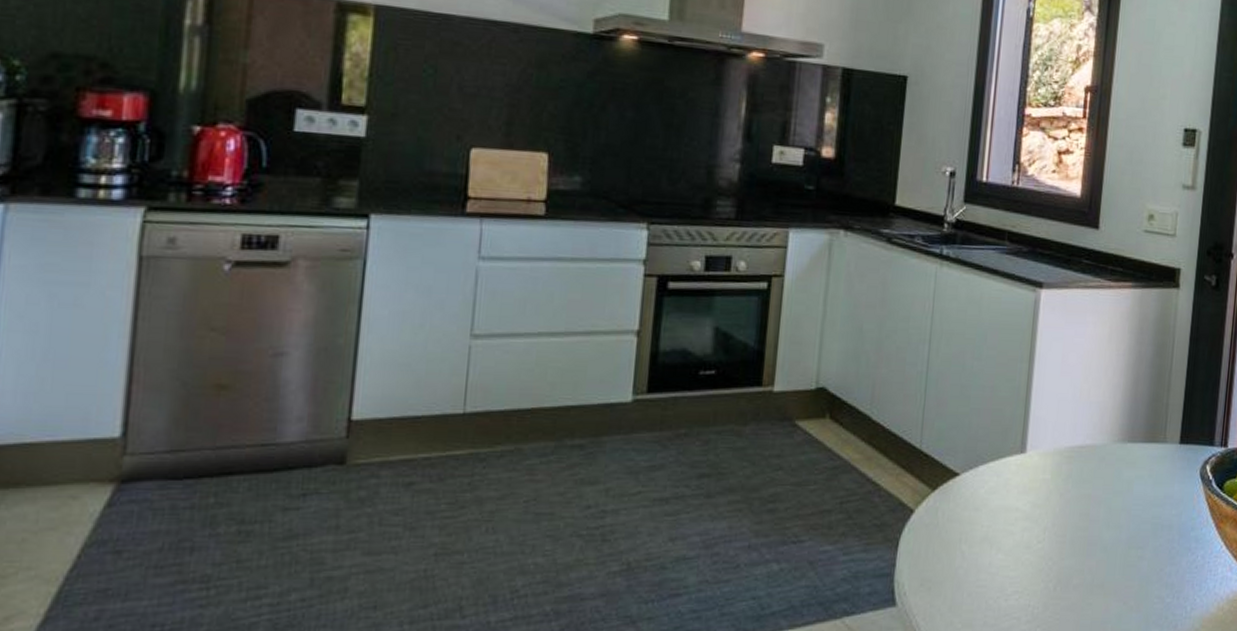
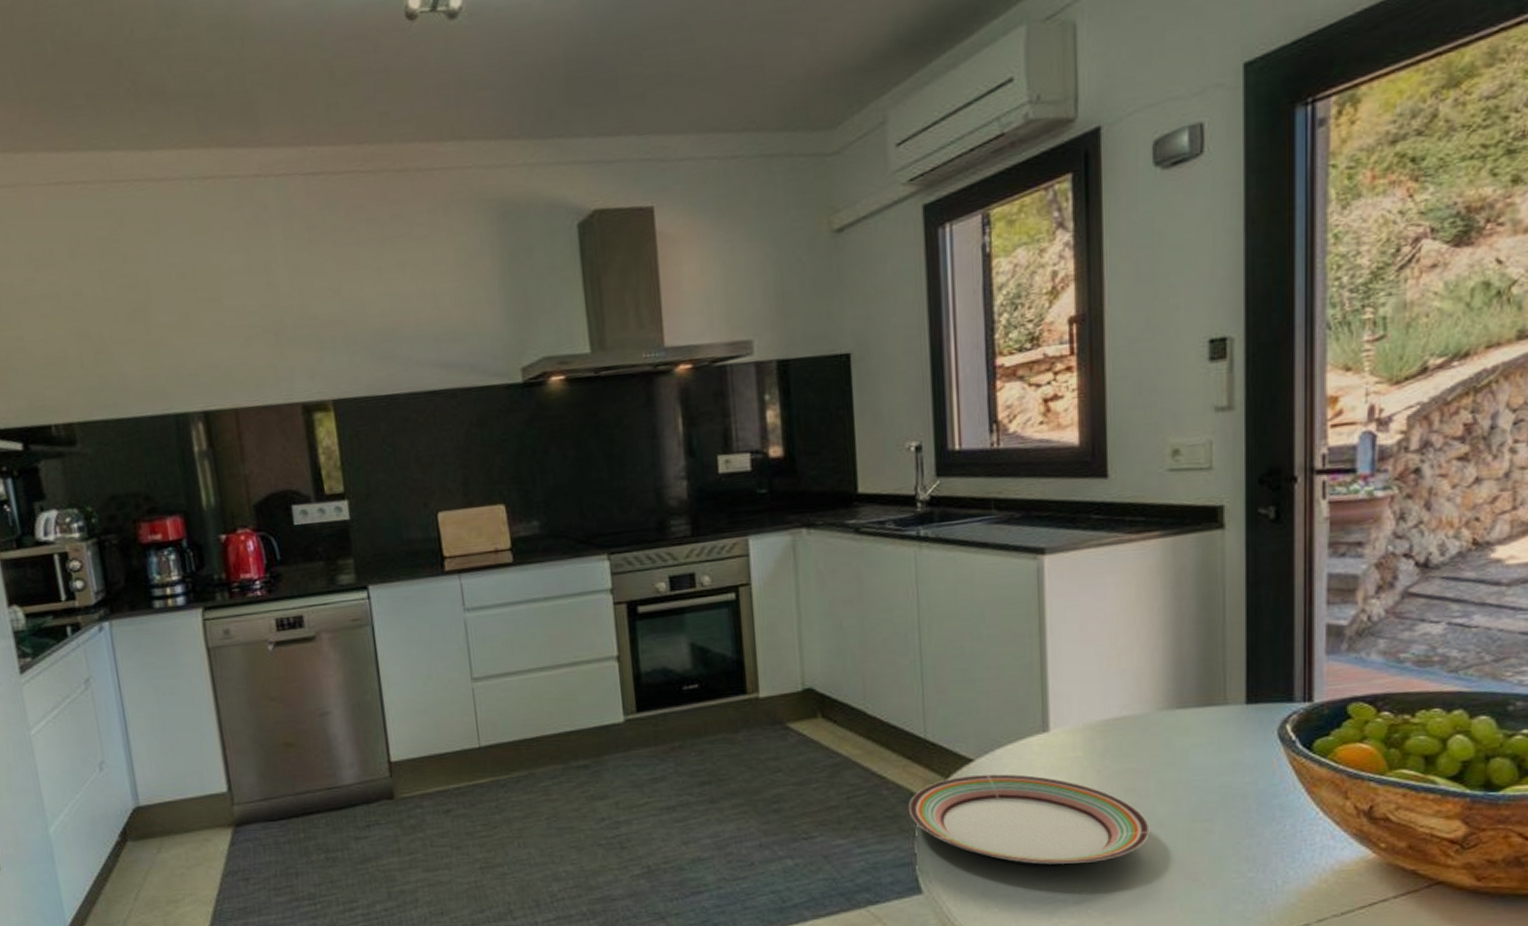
plate: none [895,490,1096,582] -> present [908,774,1150,865]

